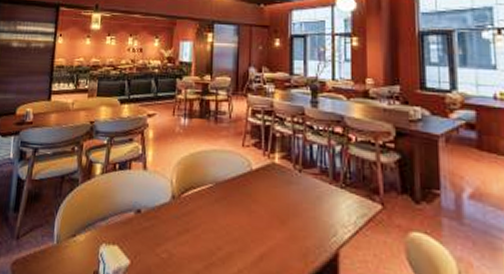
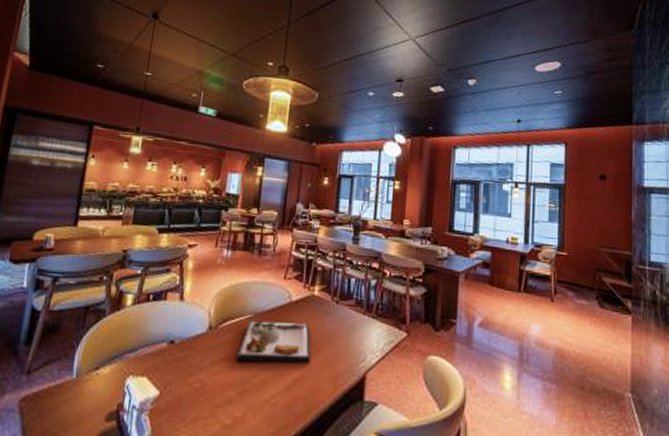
dinner plate: none [200,190,277,237] -> present [235,320,311,364]

